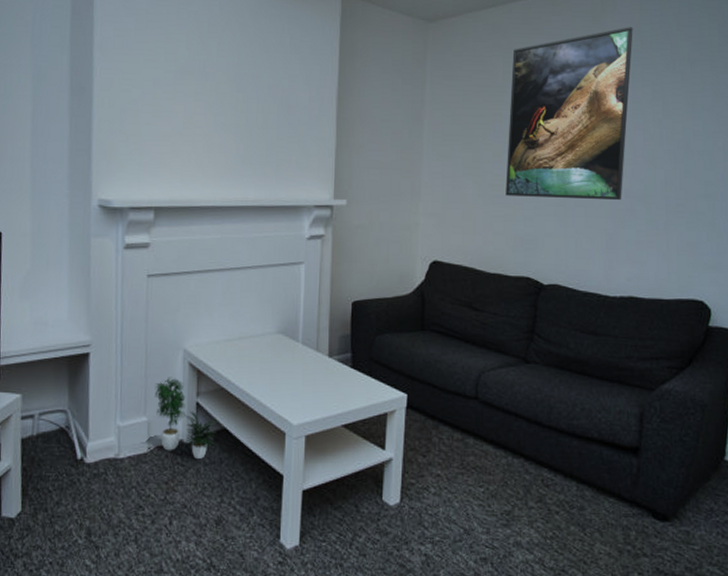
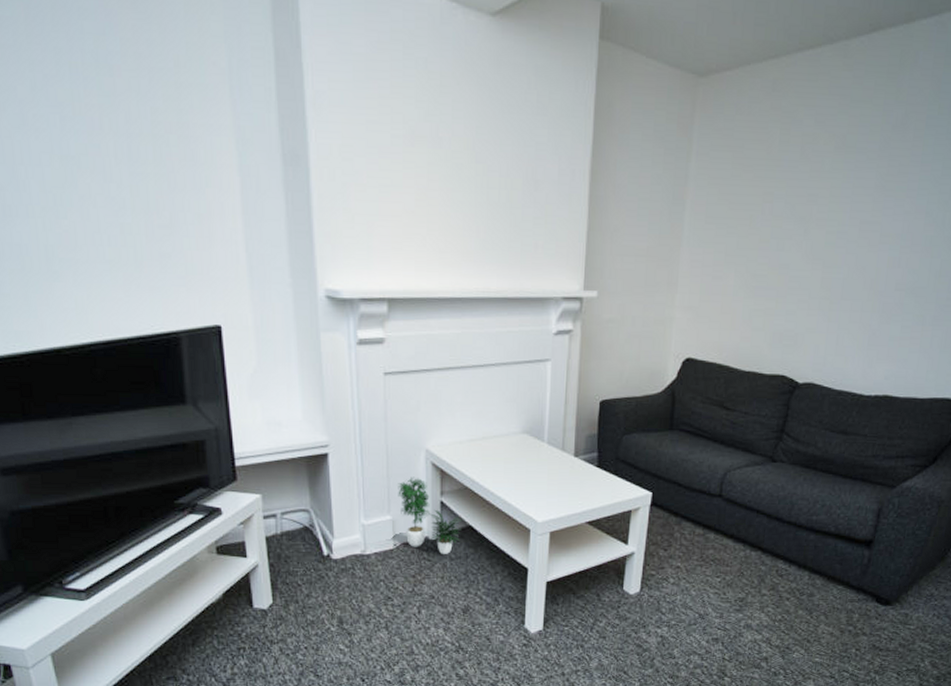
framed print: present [506,27,633,201] -> none [769,86,933,294]

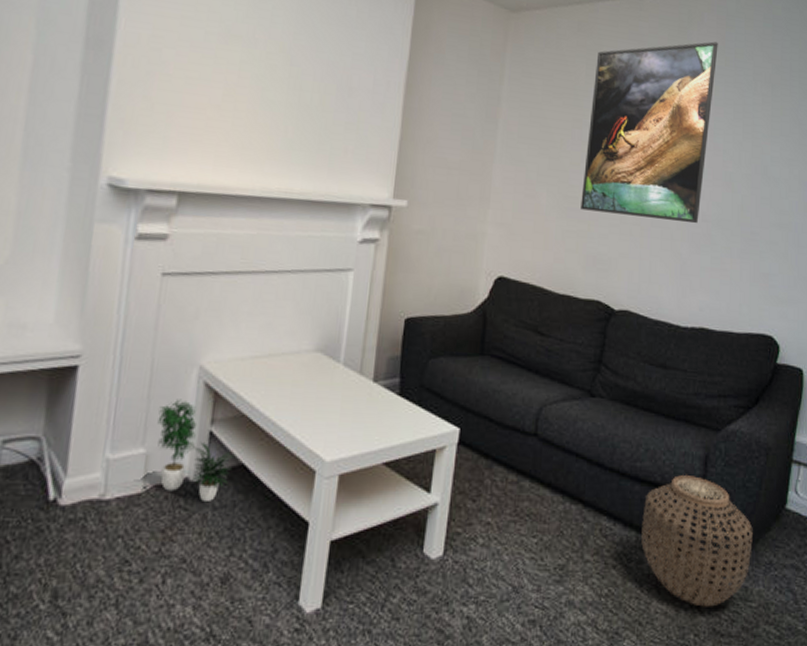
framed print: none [769,86,933,294] -> present [581,41,718,224]
woven basket: none [813,526,918,629] -> present [641,475,753,607]

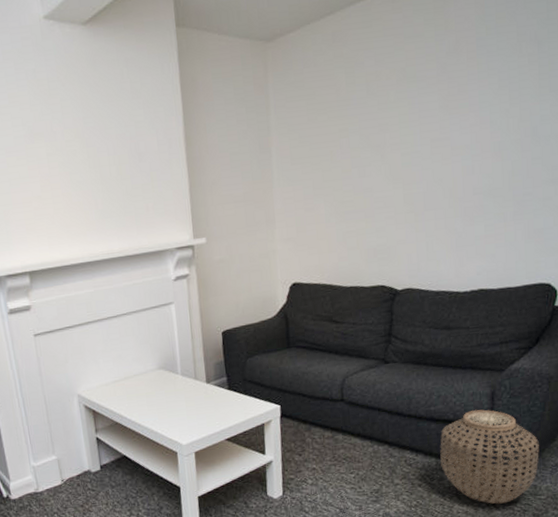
potted plant: present [157,399,233,501] -> none [58,419,117,484]
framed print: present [581,41,718,224] -> none [354,13,478,211]

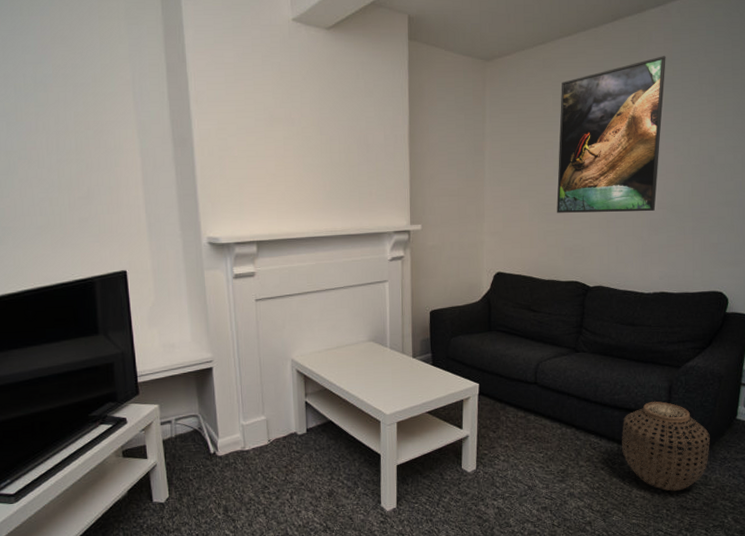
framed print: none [354,13,478,211] -> present [557,56,666,213]

